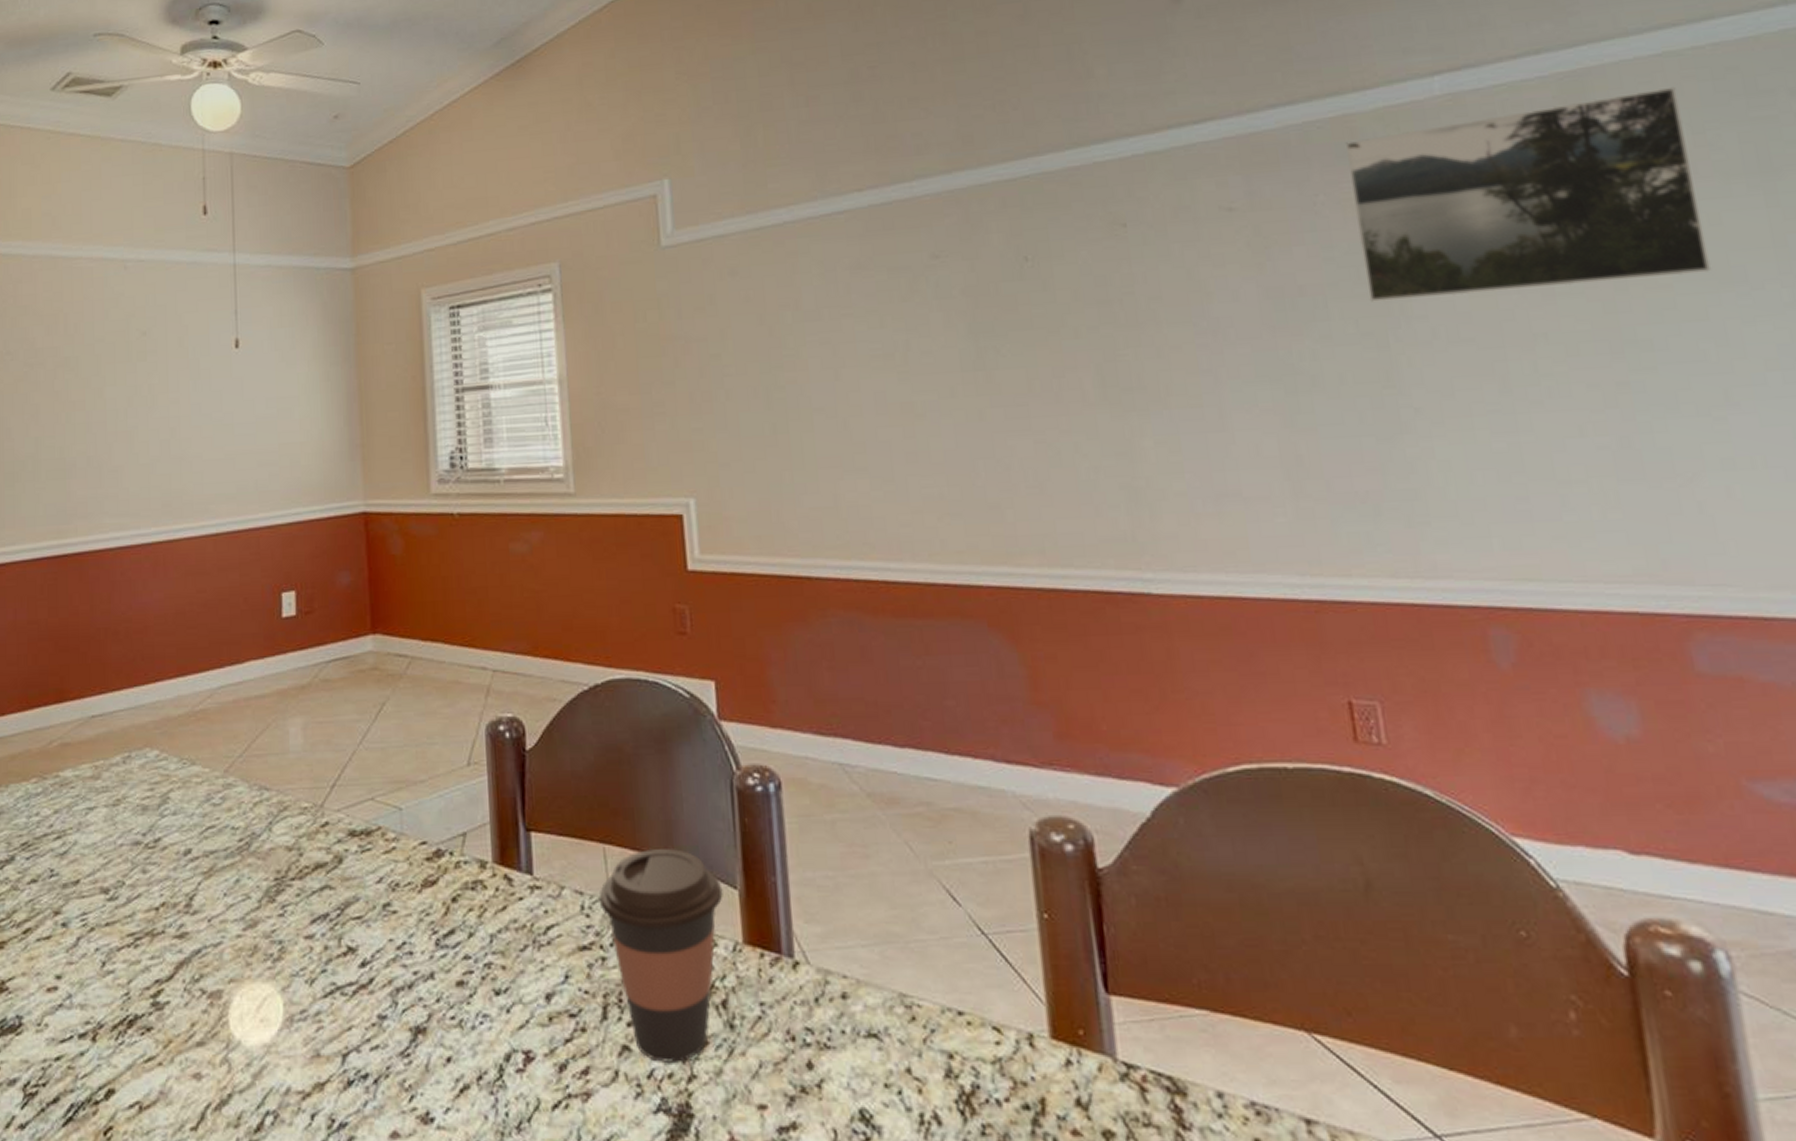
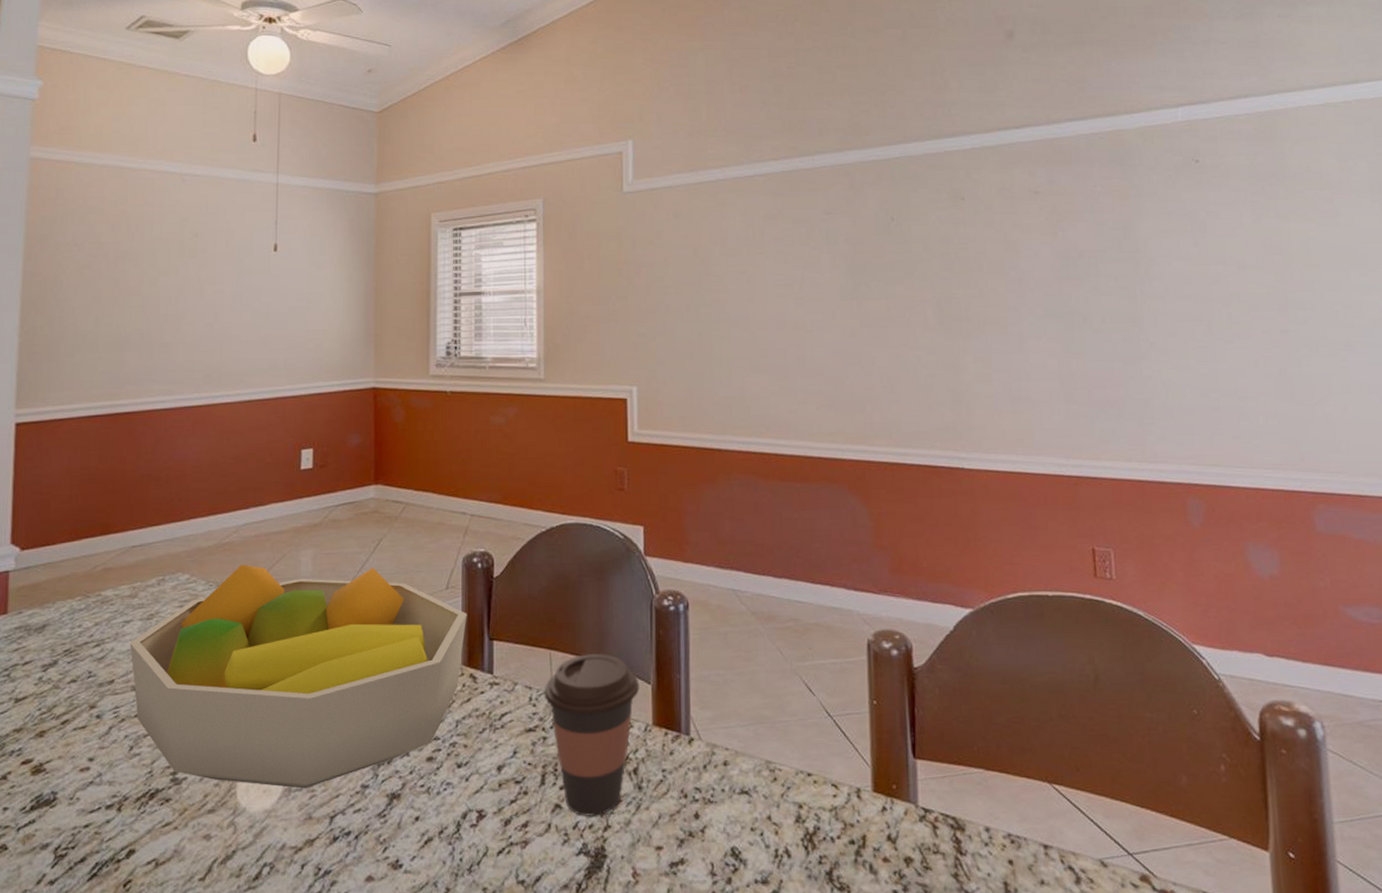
fruit bowl: none [95,736,496,1018] -> present [130,564,467,789]
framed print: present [1345,86,1712,302] -> none [1117,127,1345,265]

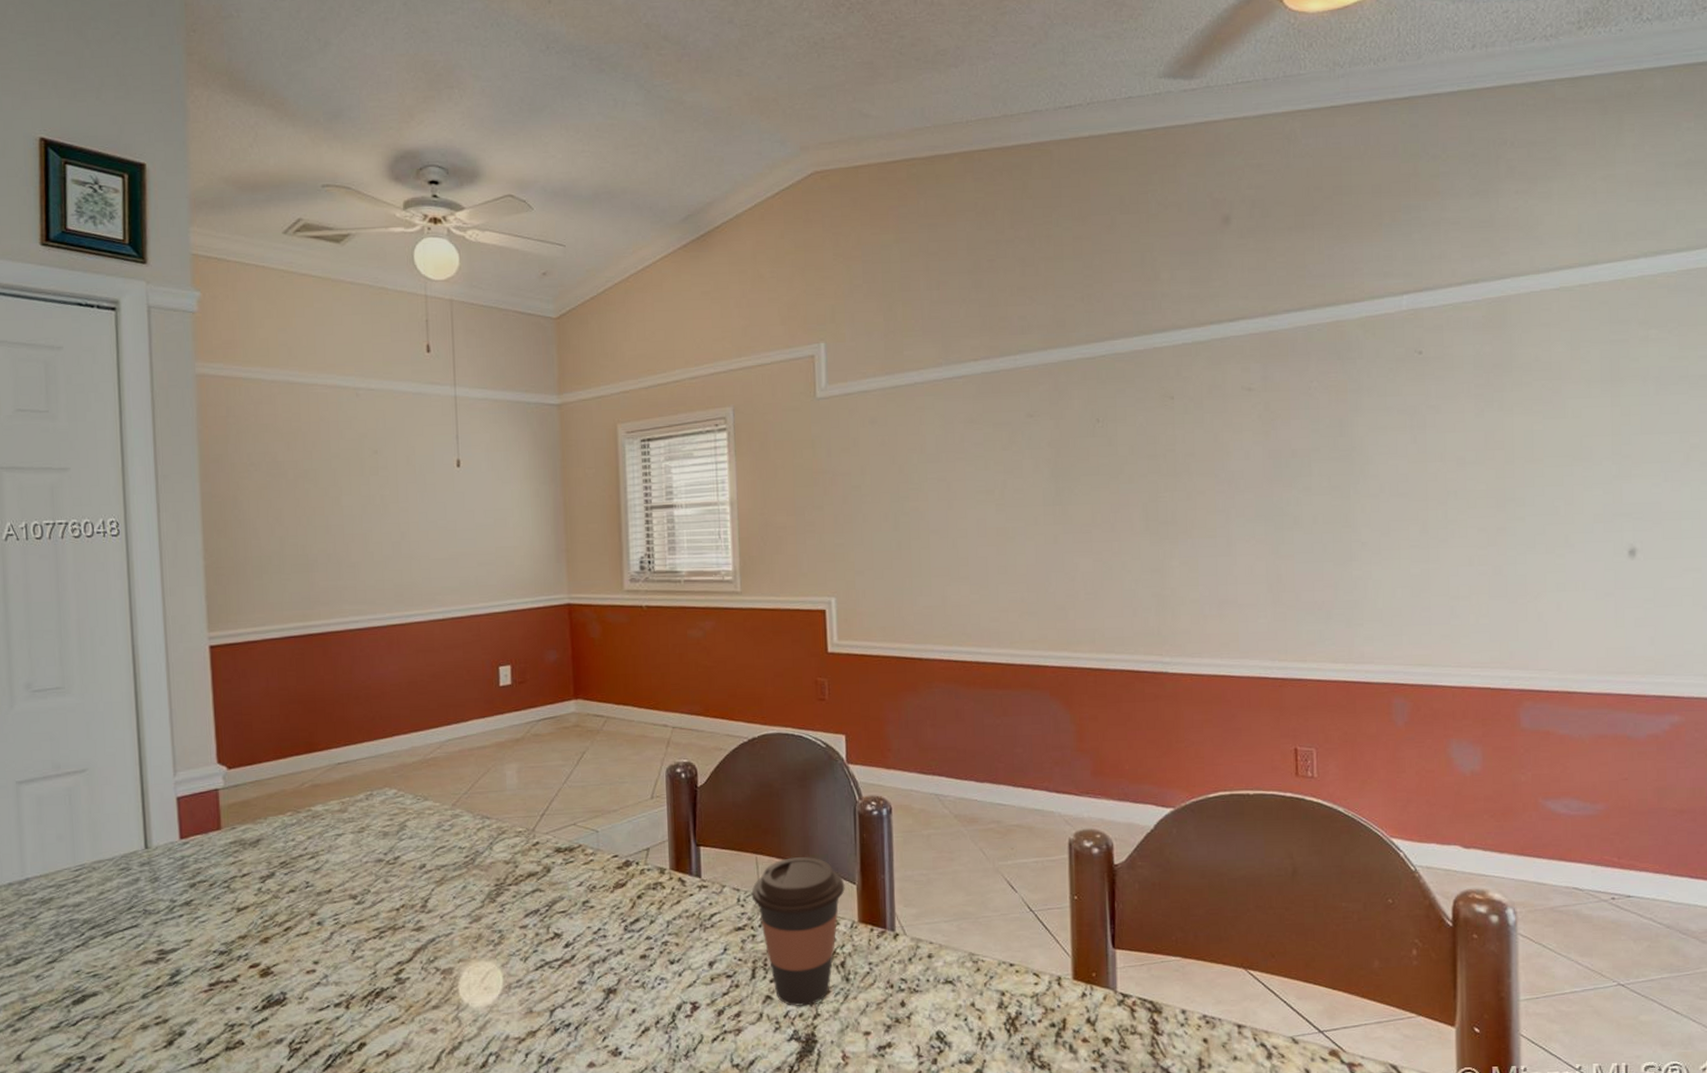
fruit bowl: present [130,564,467,789] -> none [344,778,673,986]

